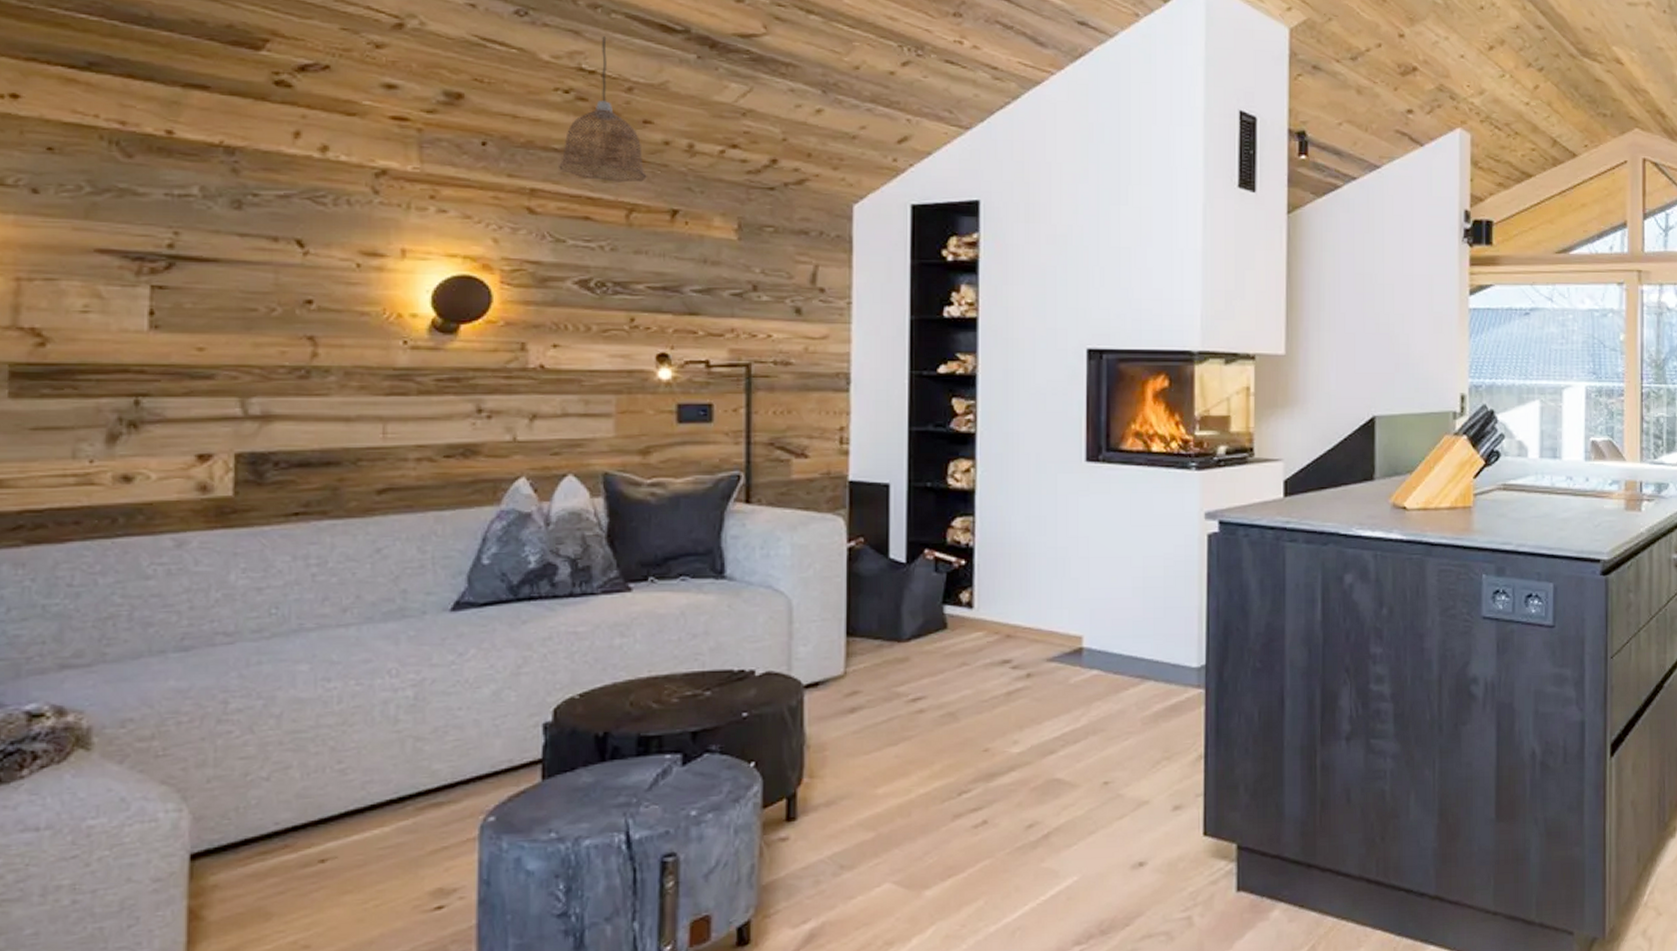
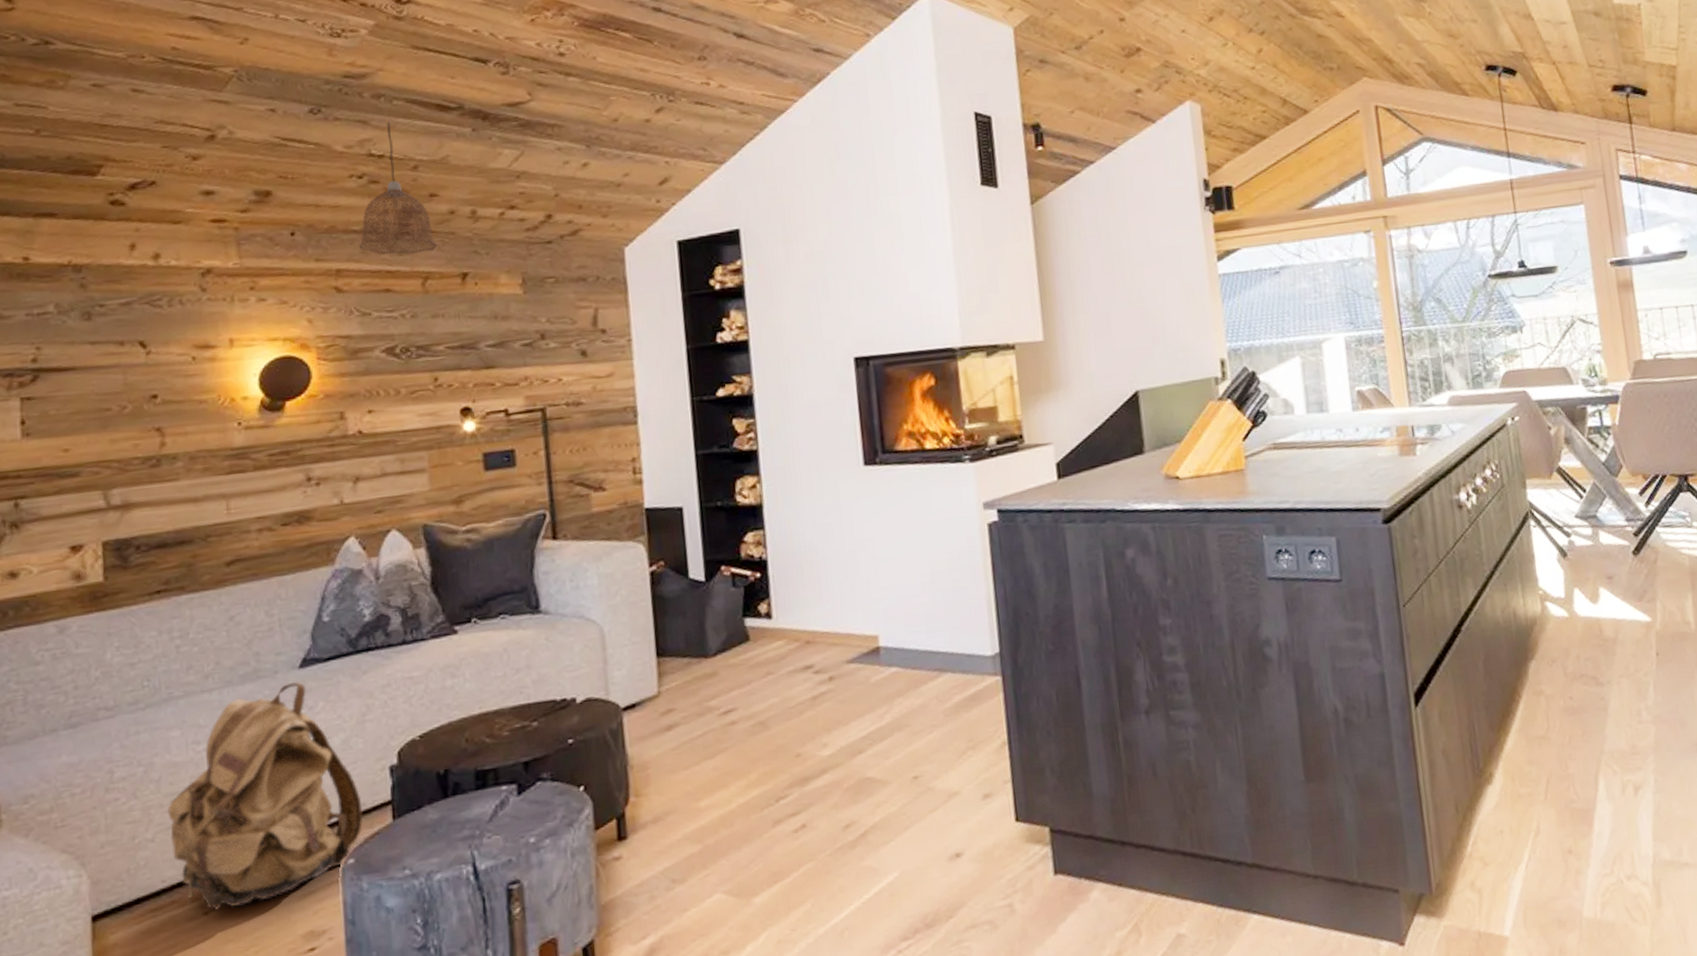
backpack: none [287,626,509,859] -> present [167,682,363,910]

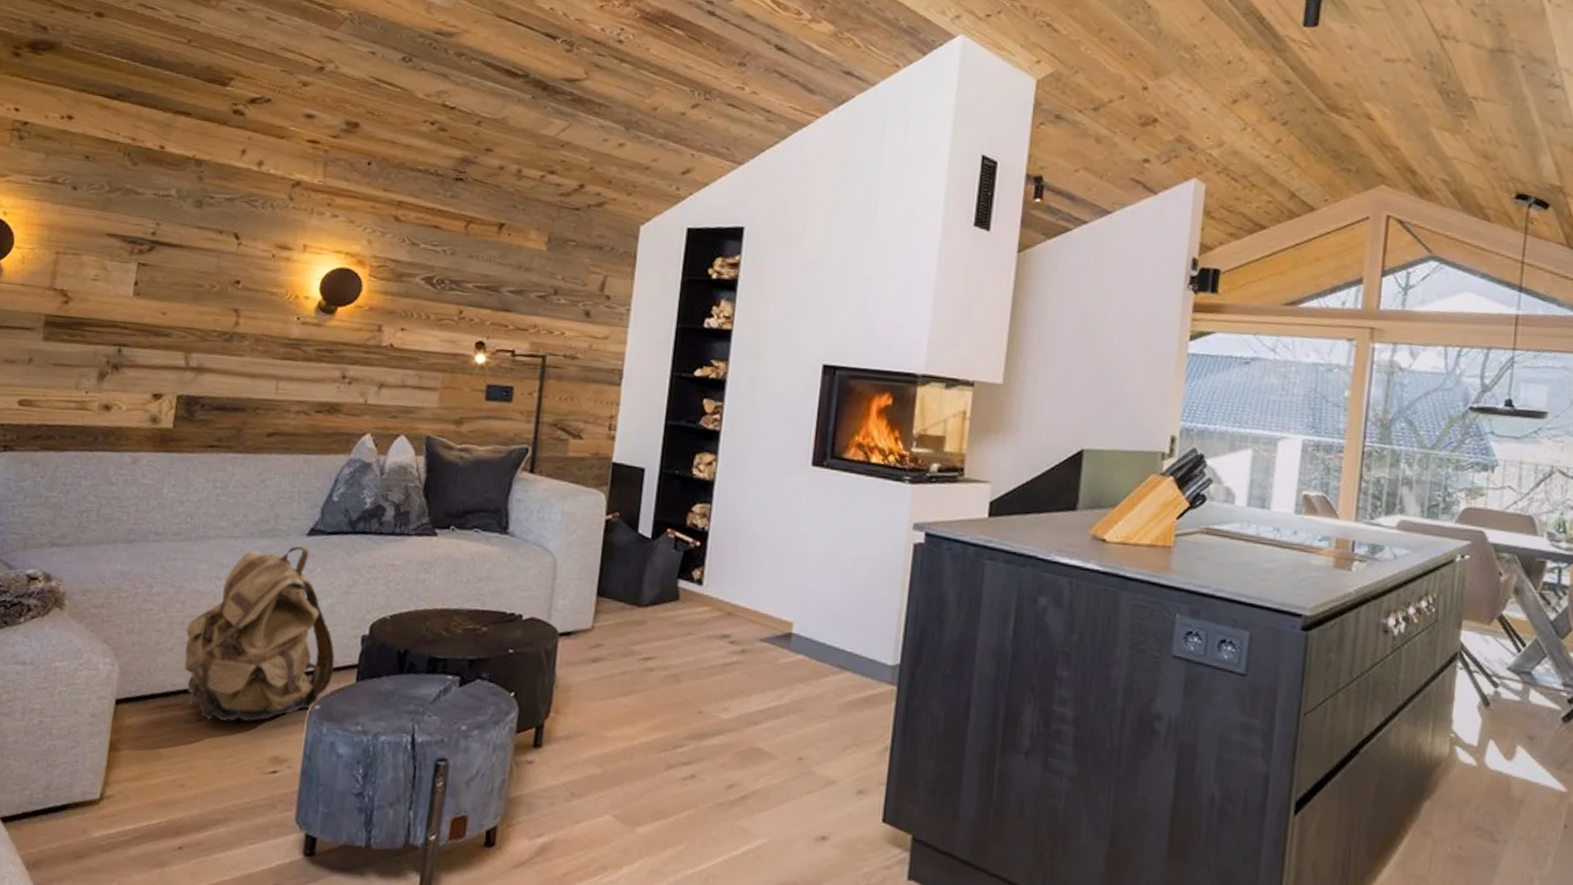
pendant lamp: present [358,122,437,255] -> none [419,79,484,199]

